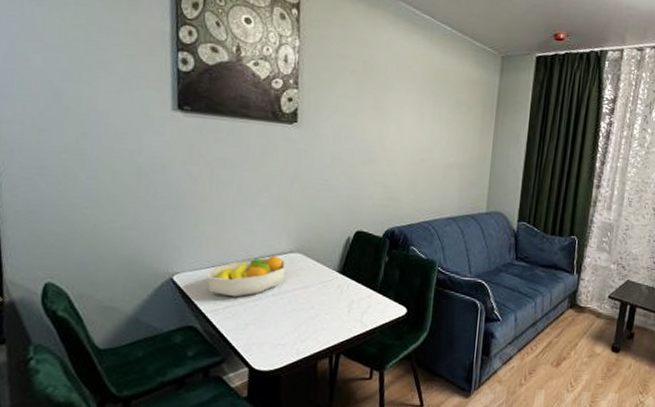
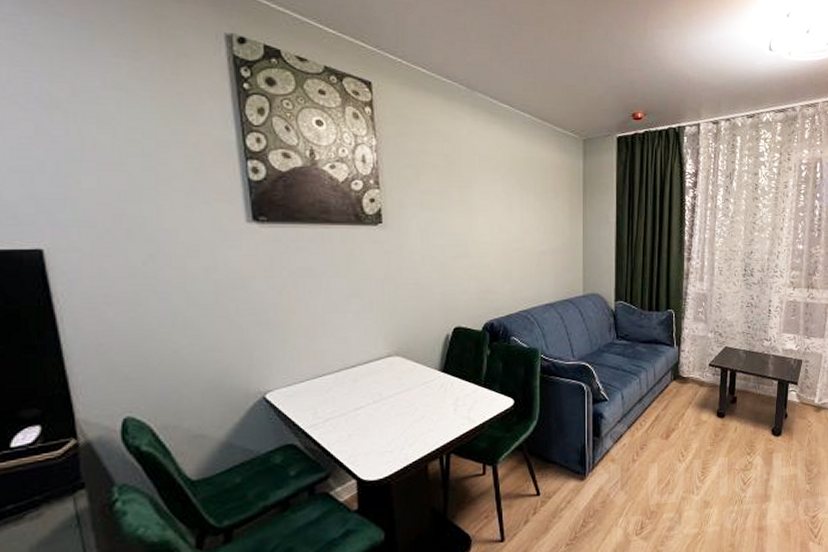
fruit bowl: present [207,255,286,298] -> none [303,361,385,409]

